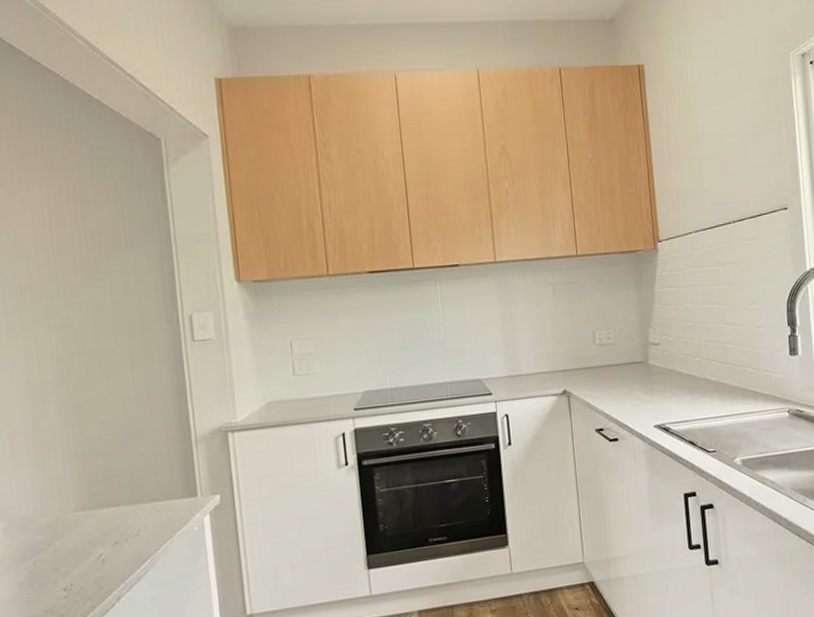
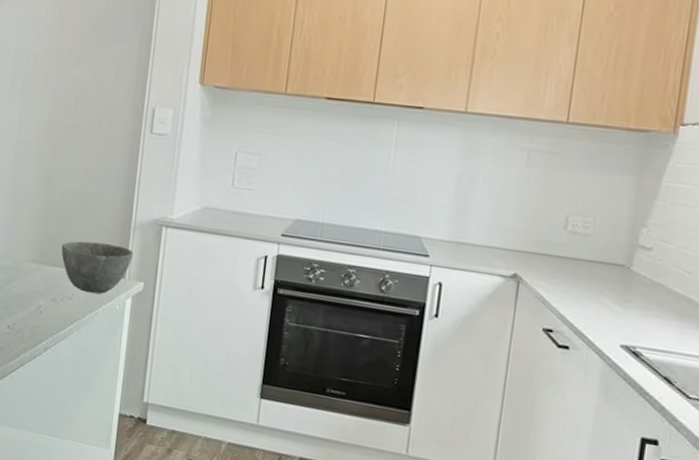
bowl: none [112,464,202,524] -> present [61,241,134,294]

